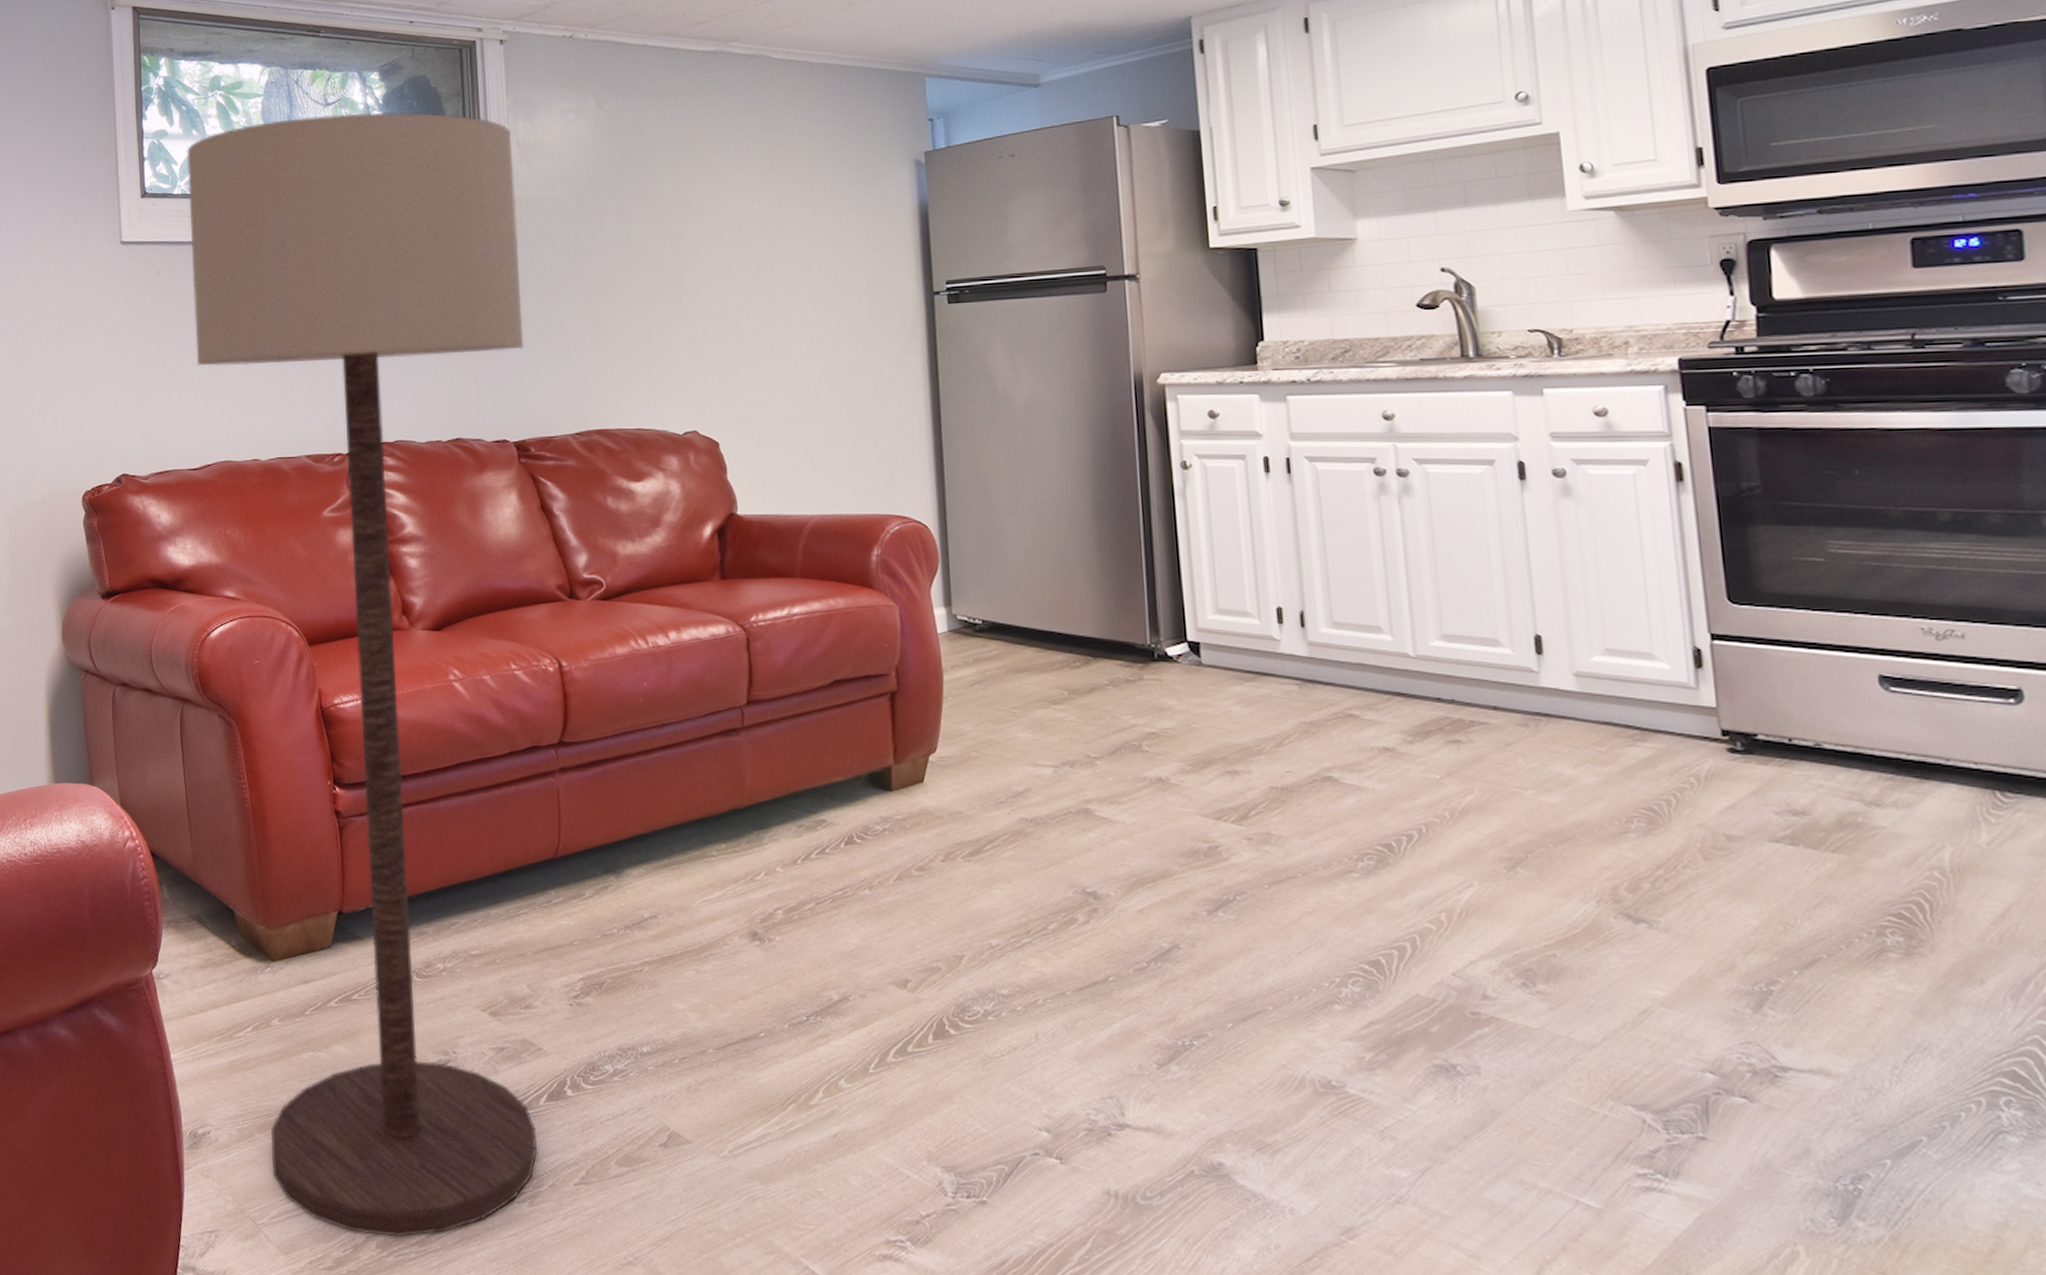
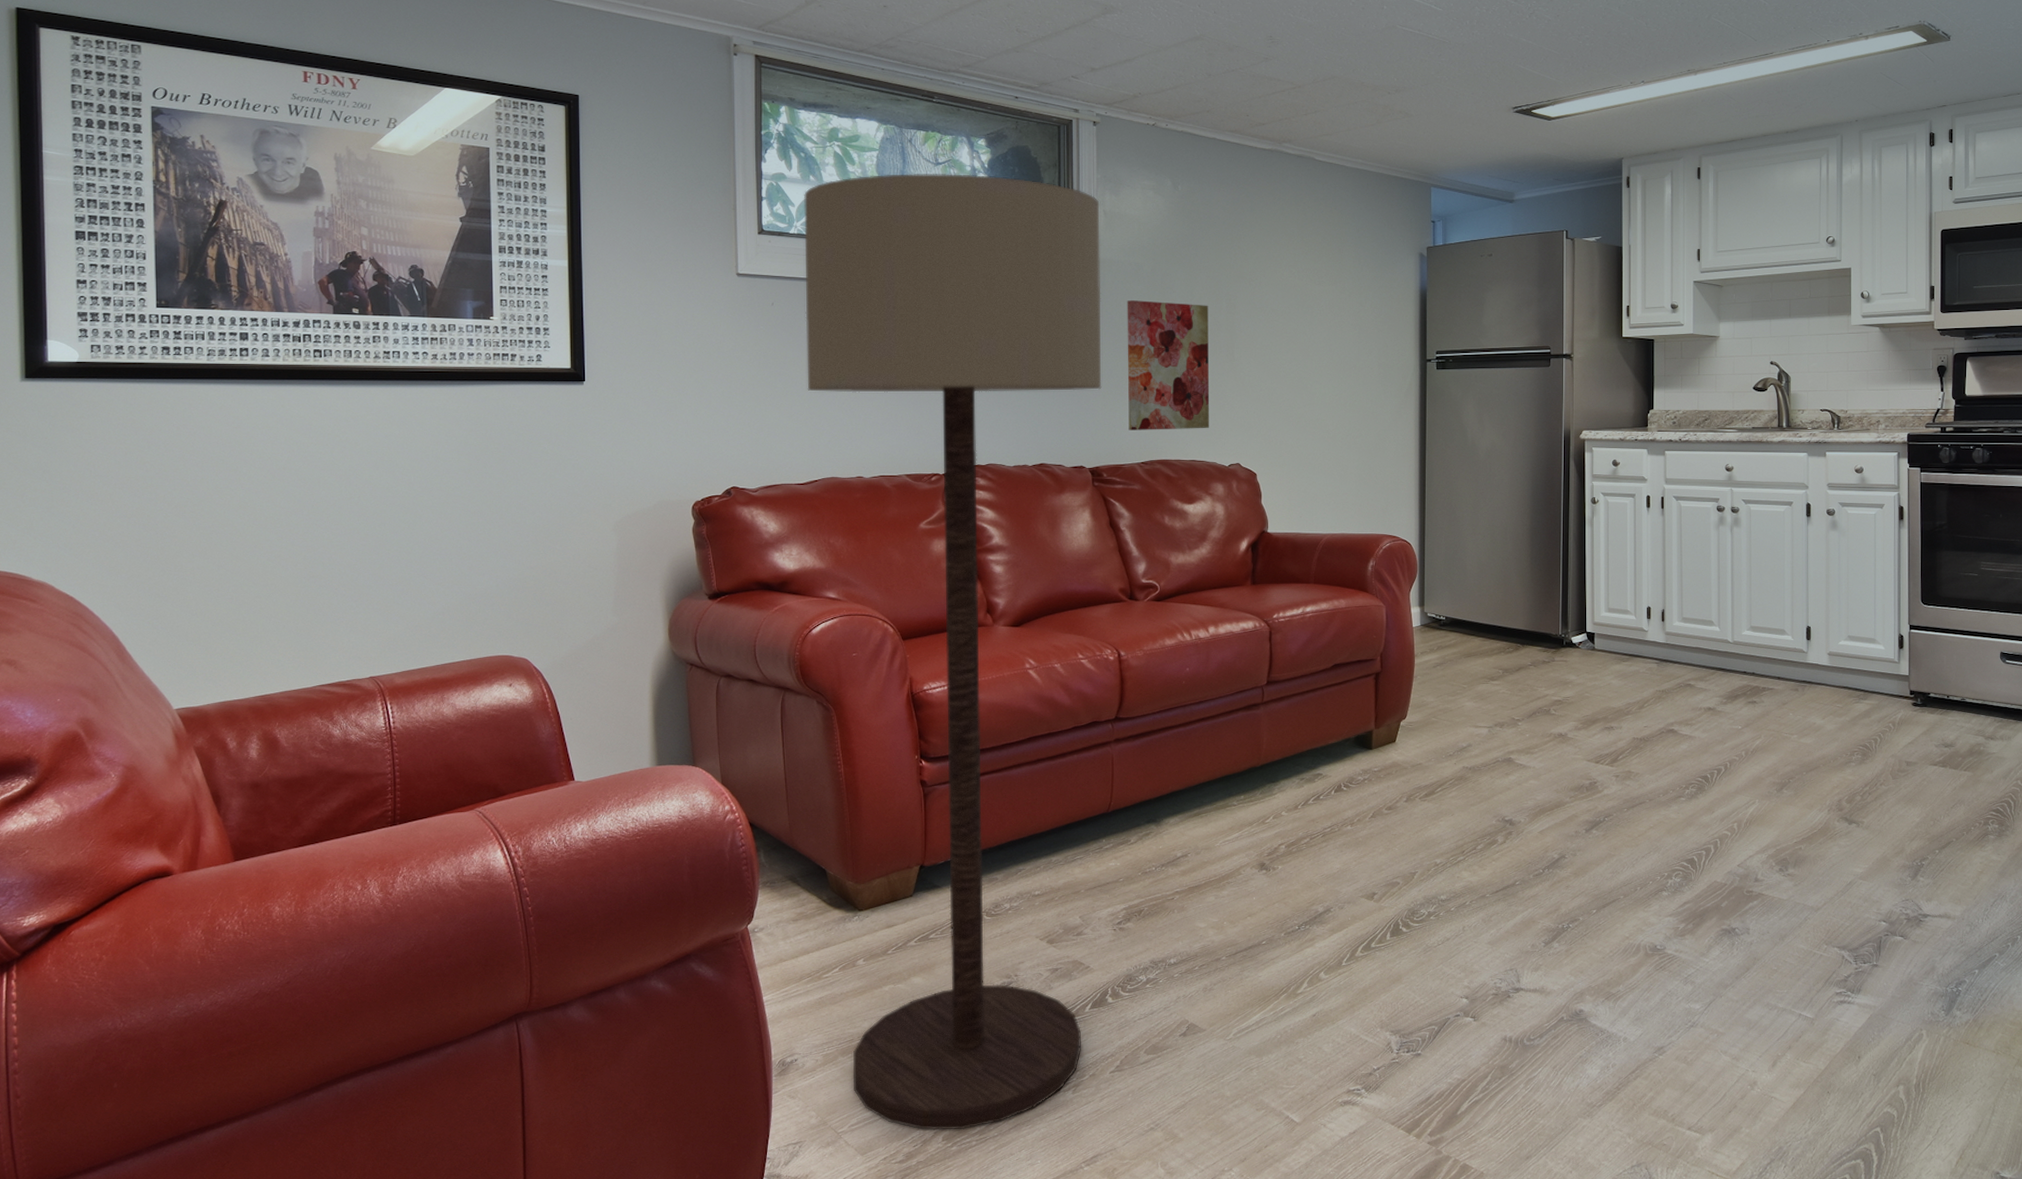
wall art: none [549,241,657,396] -> present [1127,300,1210,430]

